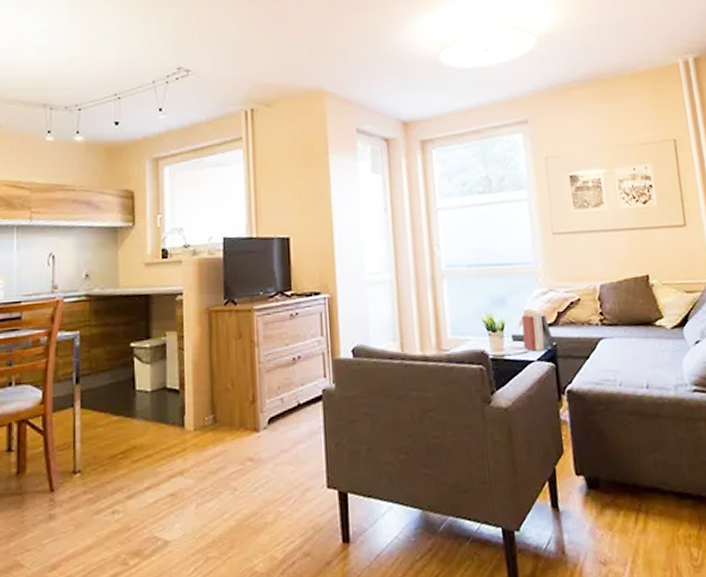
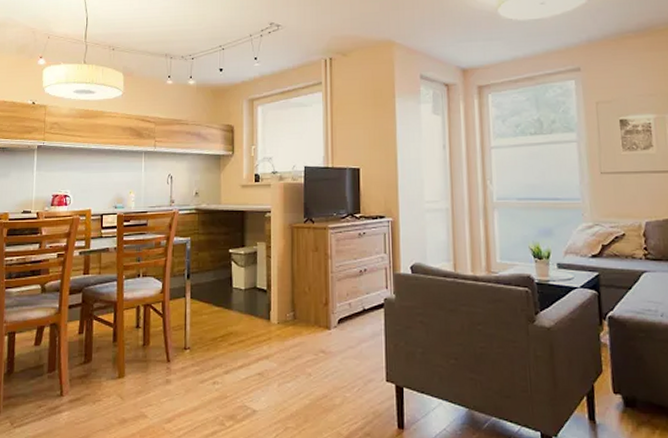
books: present [521,309,556,351] -> none [566,241,599,280]

